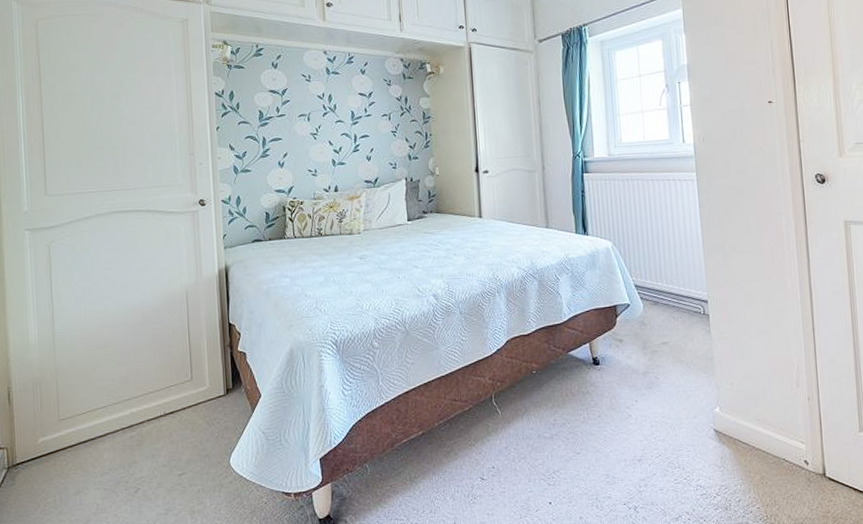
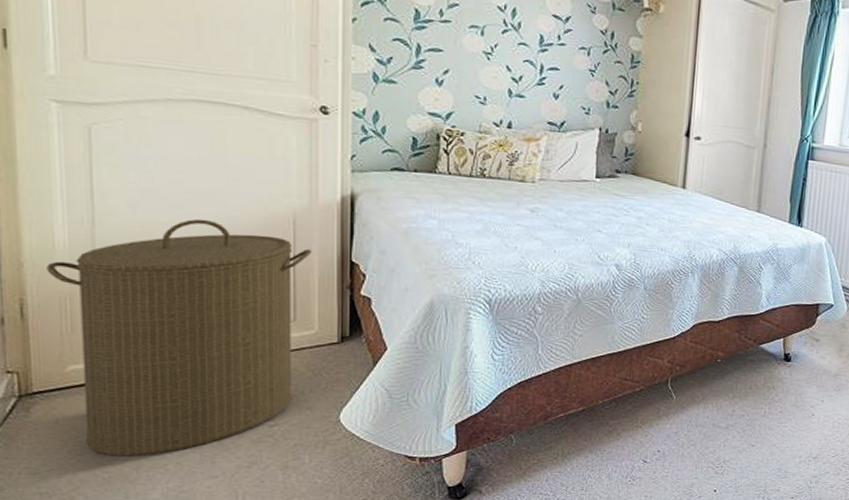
laundry hamper: none [24,304,201,513] -> present [46,218,312,457]

